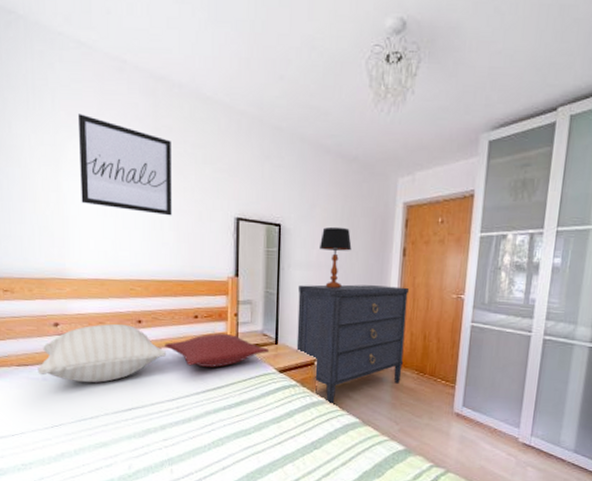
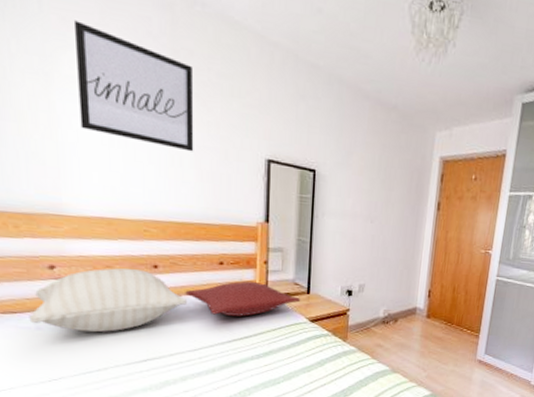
dresser: present [296,284,410,406] -> none [329,234,442,354]
table lamp: present [320,226,352,289] -> none [356,176,388,240]

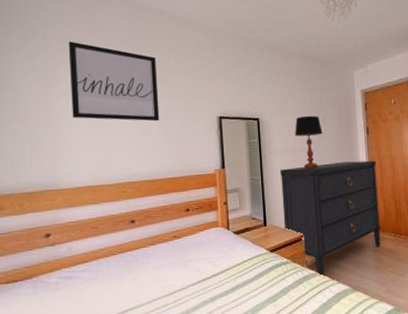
pillow: present [29,268,188,332] -> none [28,226,161,291]
pillow: present [185,281,301,317] -> none [158,221,260,258]
dresser: none [329,234,442,354] -> present [280,160,381,277]
table lamp: none [356,176,388,240] -> present [295,115,323,170]

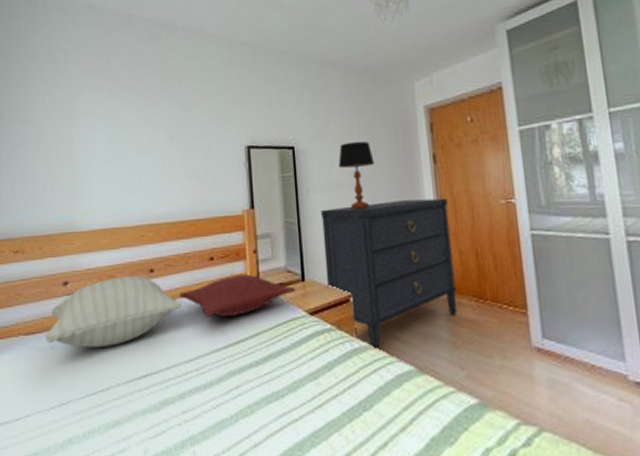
pillow: none [28,226,161,291] -> present [45,275,183,347]
wall art: present [68,41,160,122] -> none [88,68,181,154]
pillow: none [158,221,260,258] -> present [179,274,296,317]

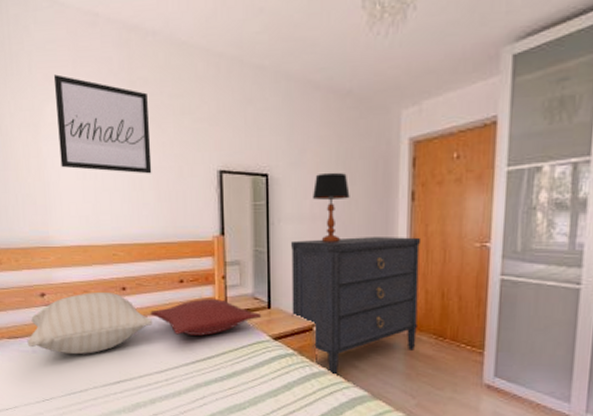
wall art: none [88,68,181,154] -> present [53,74,152,174]

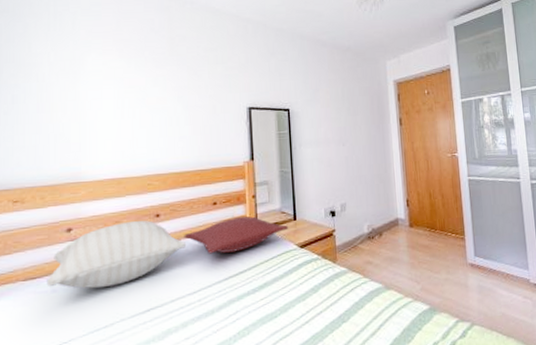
wall art: present [53,74,152,174] -> none [97,31,188,112]
dresser: present [291,237,422,377] -> none [311,152,416,274]
table lamp: present [313,172,350,243] -> none [326,106,355,162]

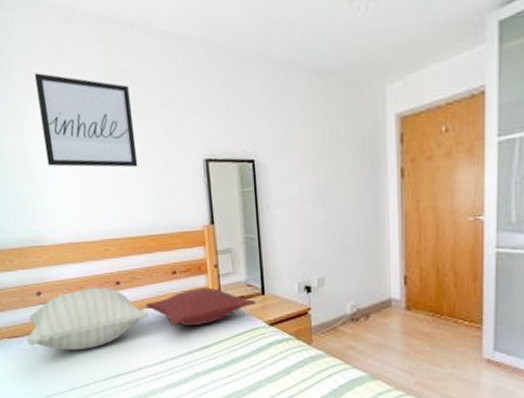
wall art: none [97,31,188,112] -> present [34,72,138,168]

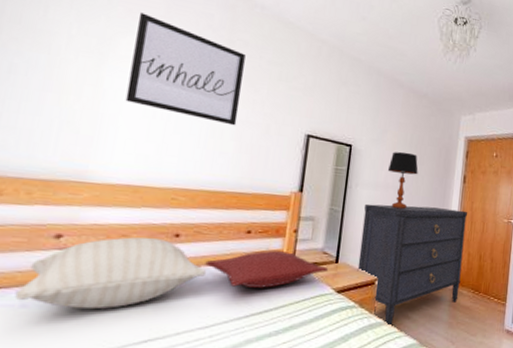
dresser: none [282,214,414,359] -> present [357,203,468,327]
table lamp: none [301,153,338,226] -> present [388,151,419,210]

